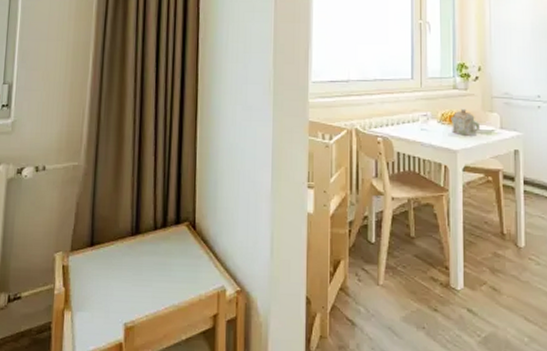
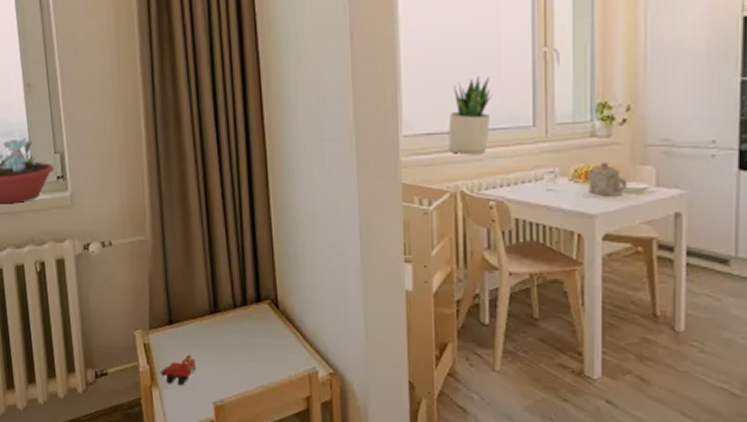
toy animal: none [75,275,112,307] -> present [160,354,197,385]
planter: none [347,38,382,100] -> present [448,76,493,156]

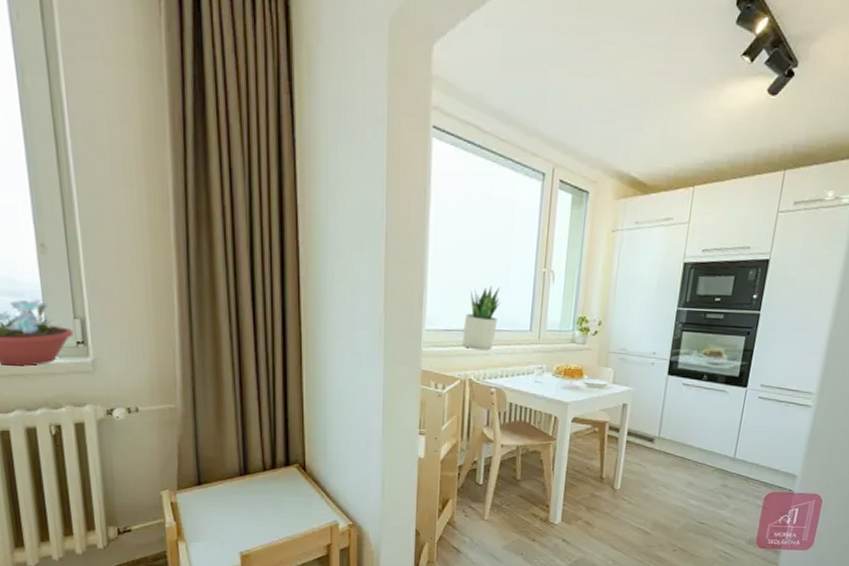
toy animal: present [160,354,197,385] -> none [187,511,225,538]
teapot: present [586,162,628,196] -> none [565,362,594,390]

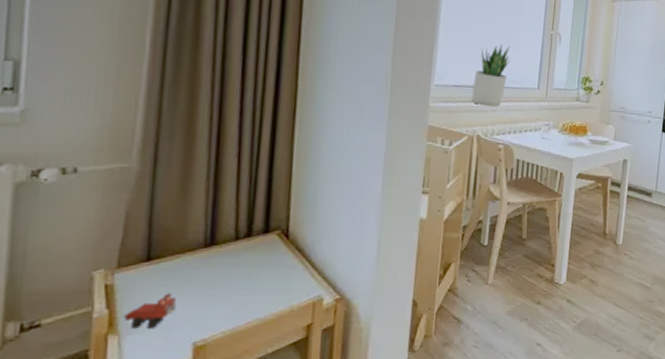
toy animal: none [187,511,225,538] -> present [123,293,177,329]

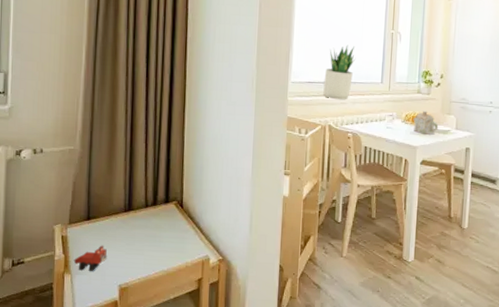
teapot: none [570,120,597,146] -> present [413,111,439,135]

